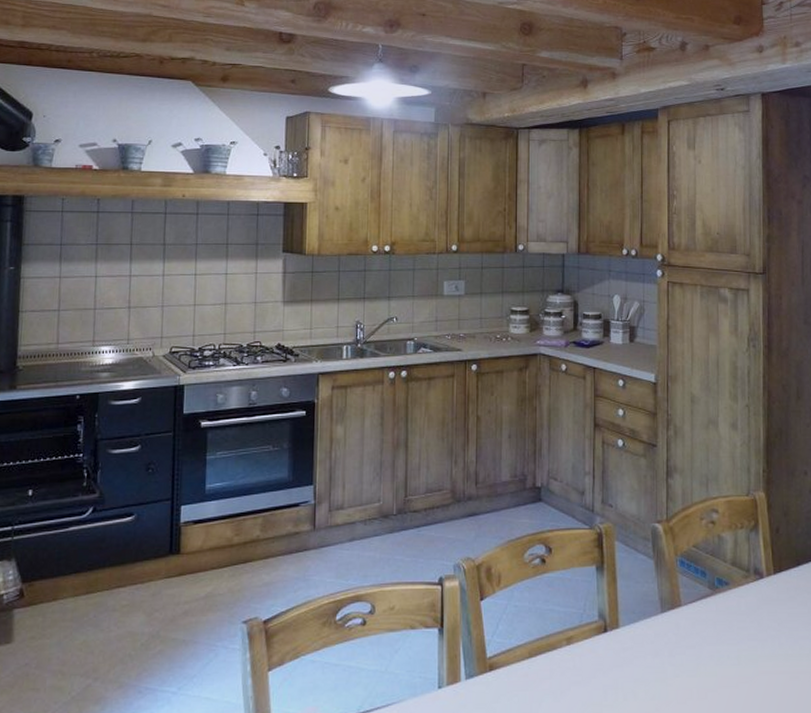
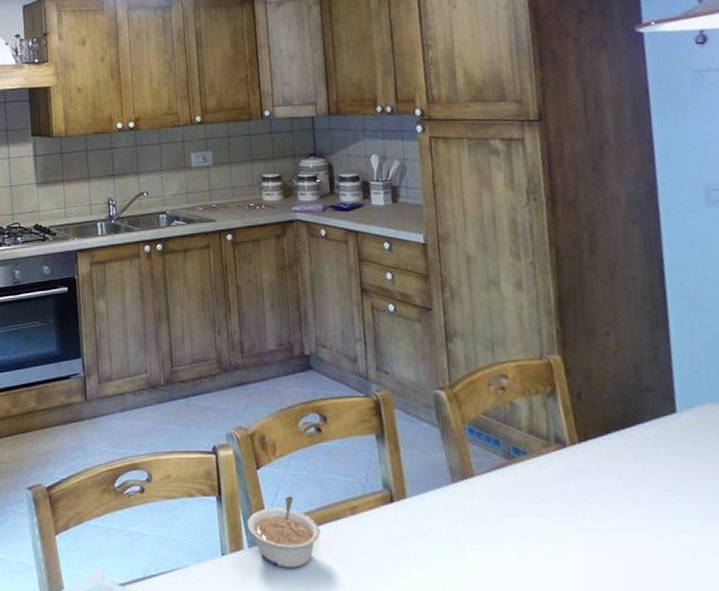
legume: none [466,627,536,699] -> present [247,496,321,568]

